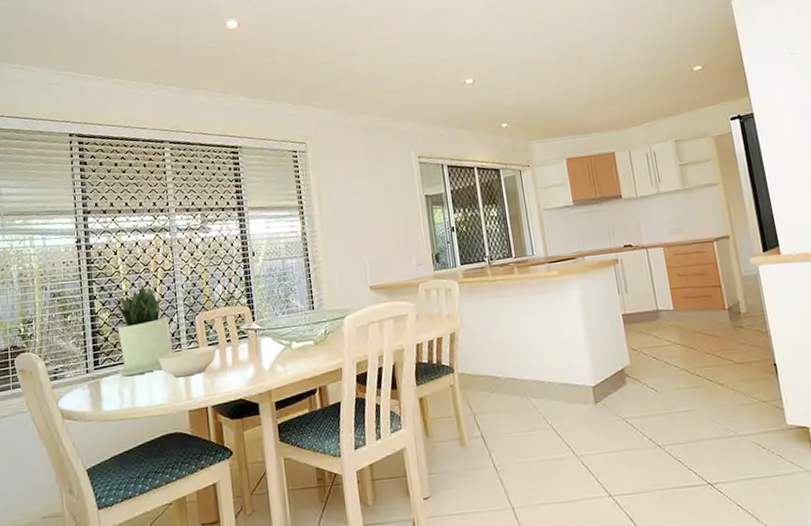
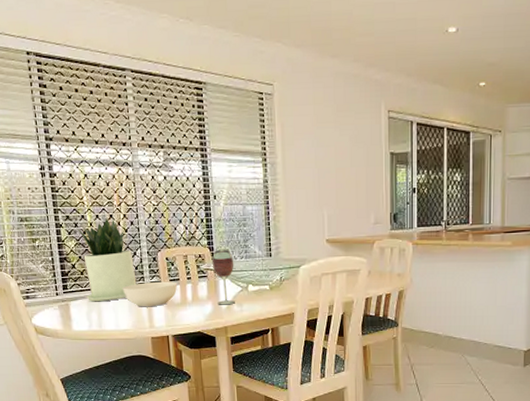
wineglass: none [252,306,278,367] -> present [212,250,235,305]

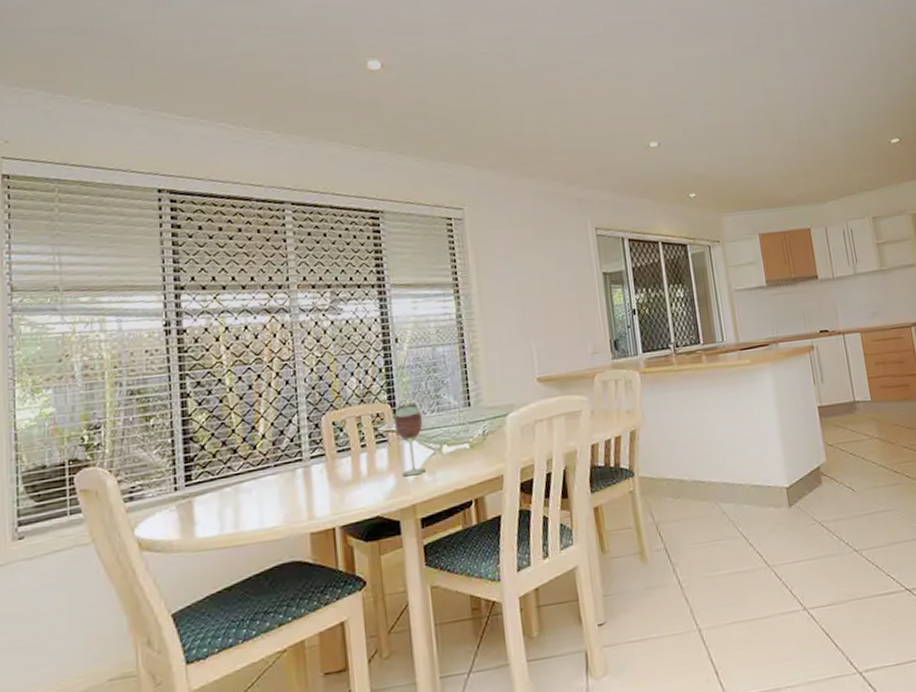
planter: present [75,218,137,302] -> none [208,379,292,493]
bowl: present [122,281,178,307] -> none [271,452,348,493]

